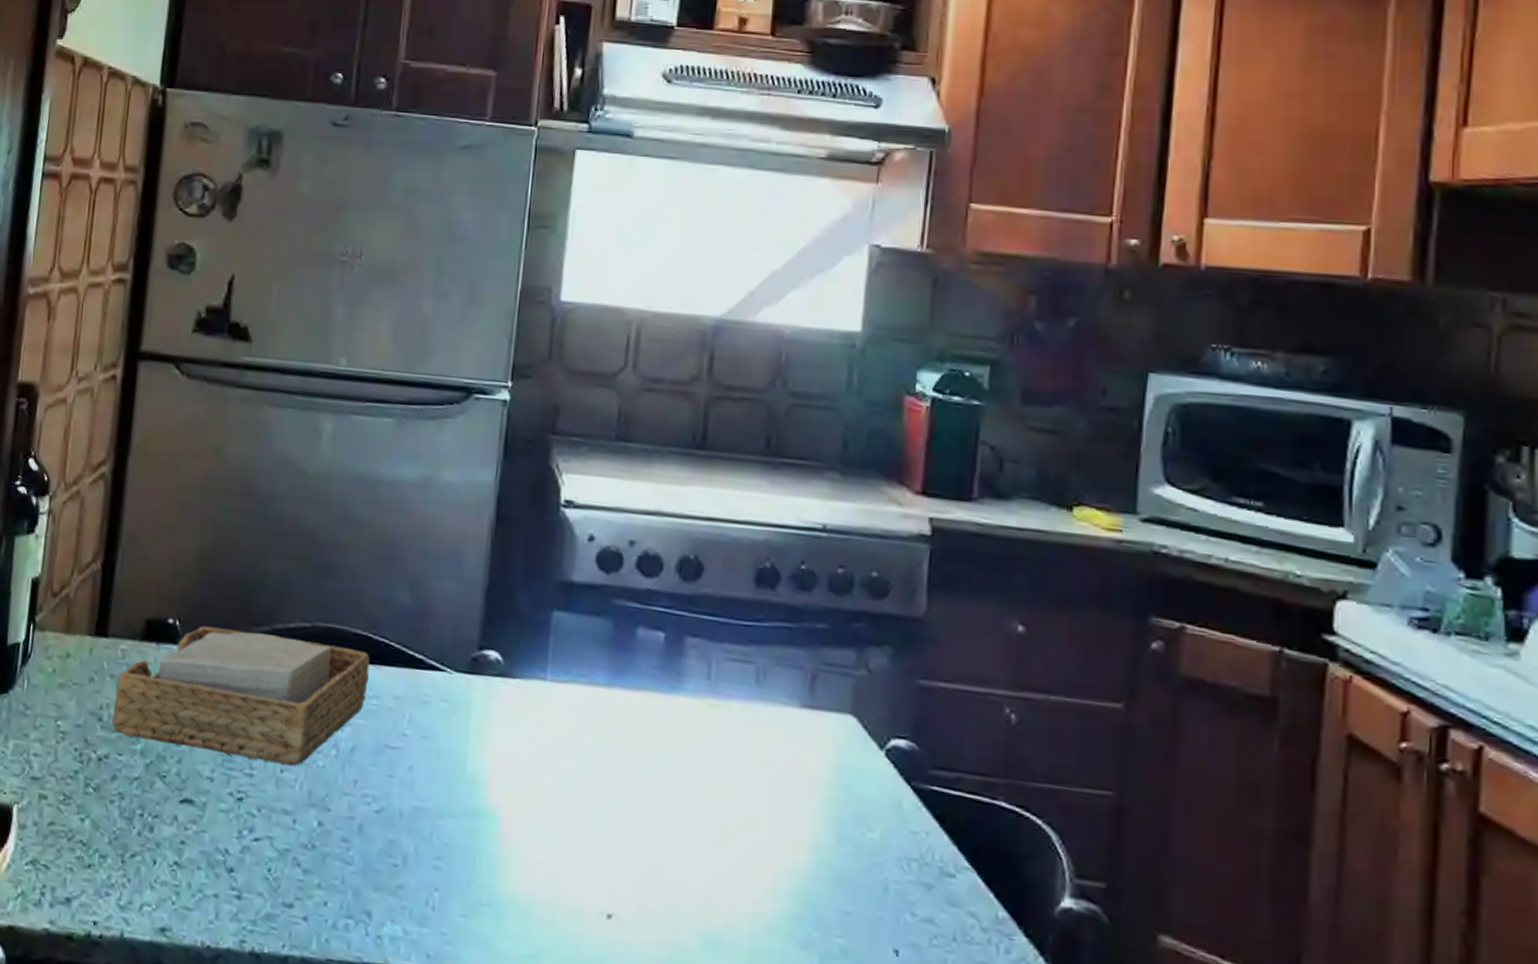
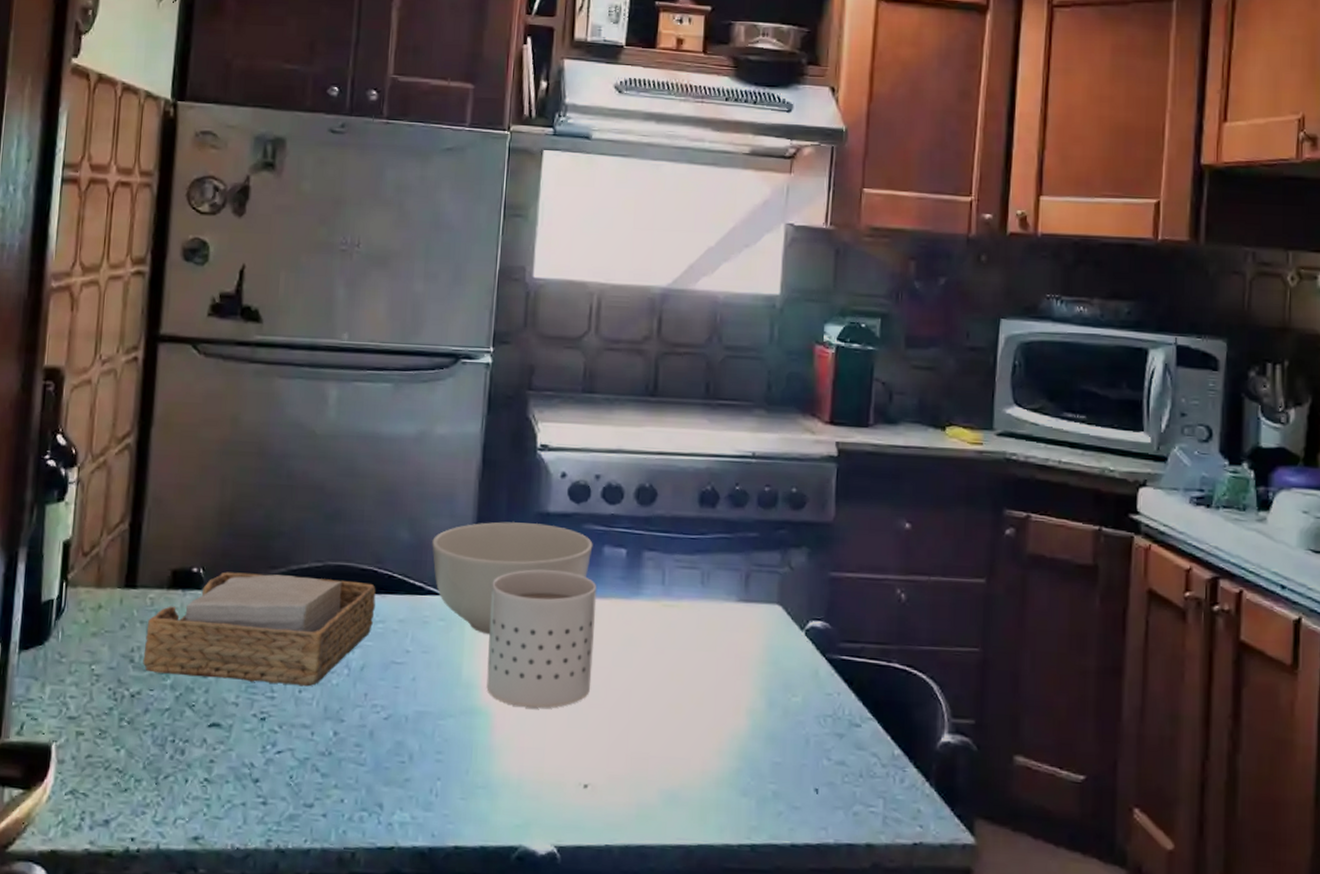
bowl: none [435,589,625,722] -> present [432,521,593,634]
mug: none [494,649,629,818] -> present [486,569,597,708]

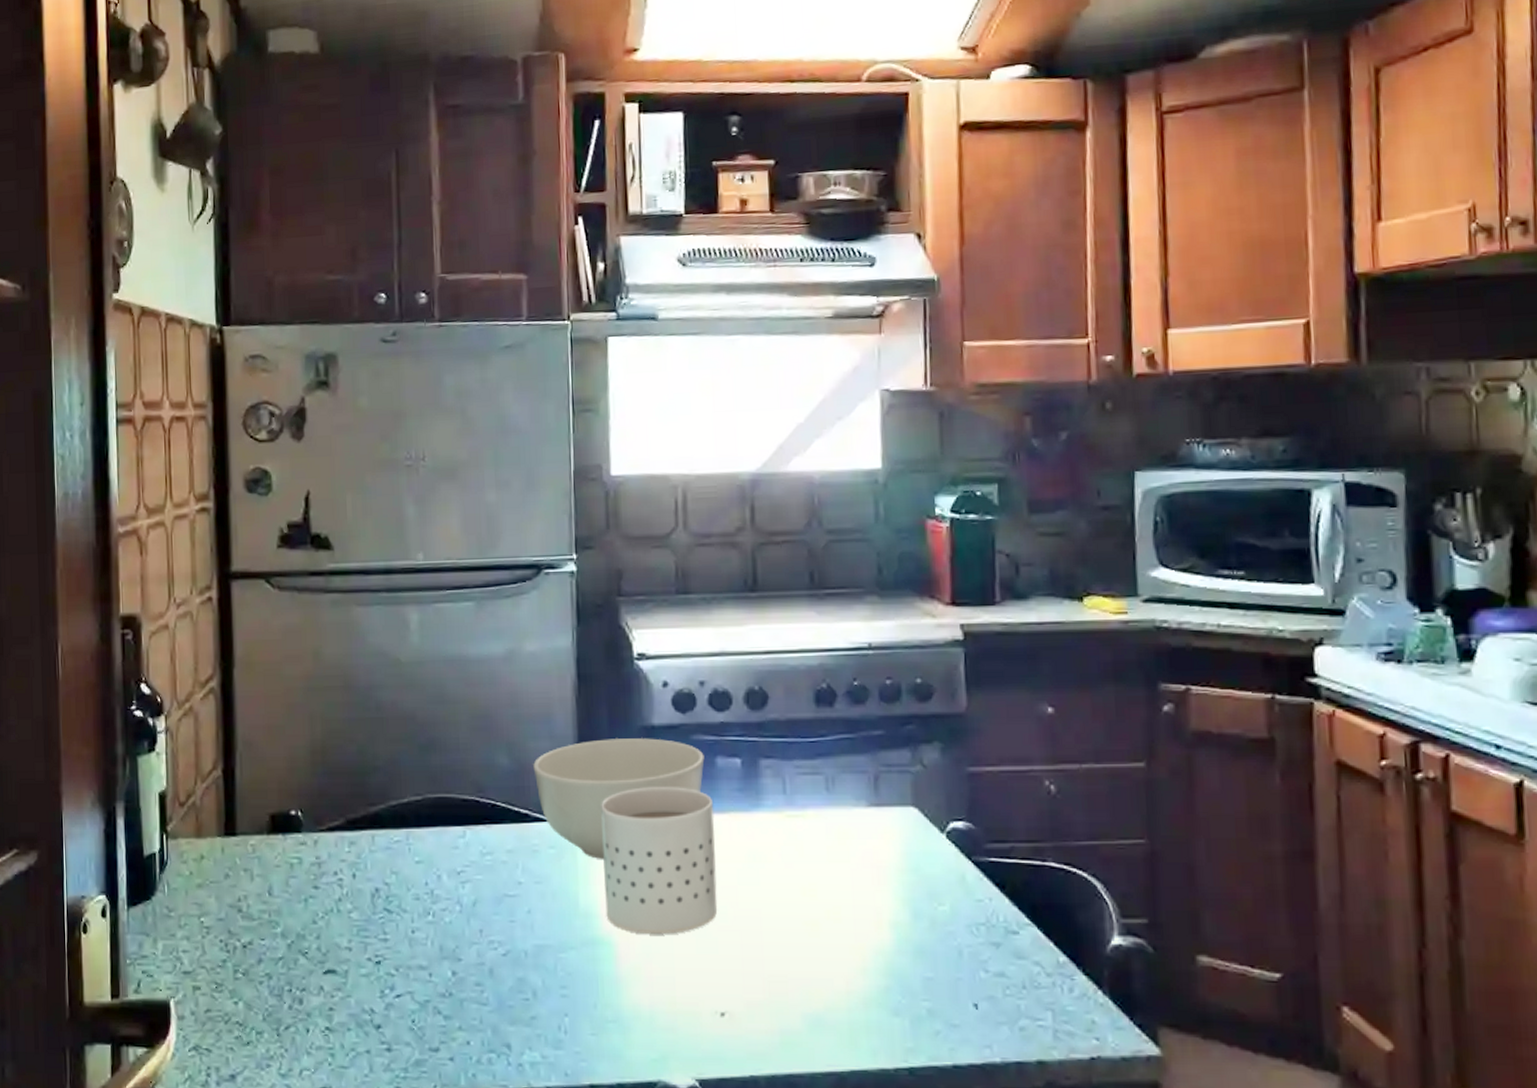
napkin holder: present [143,572,376,687] -> none [250,812,481,926]

